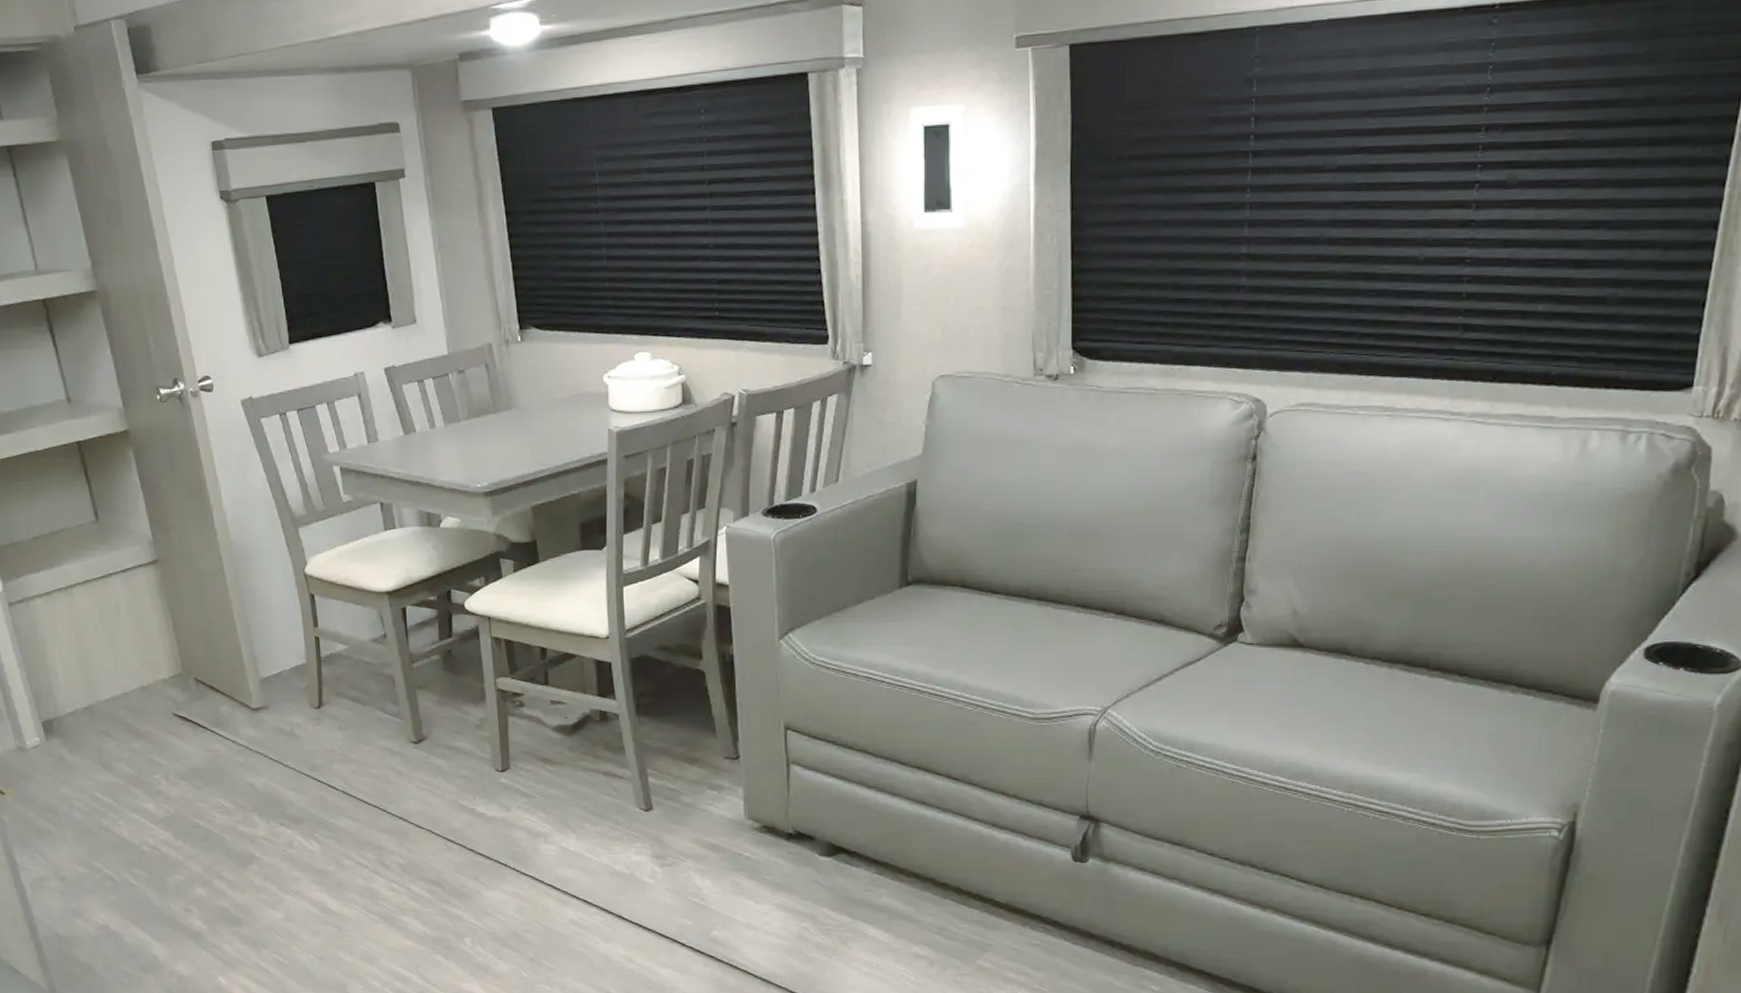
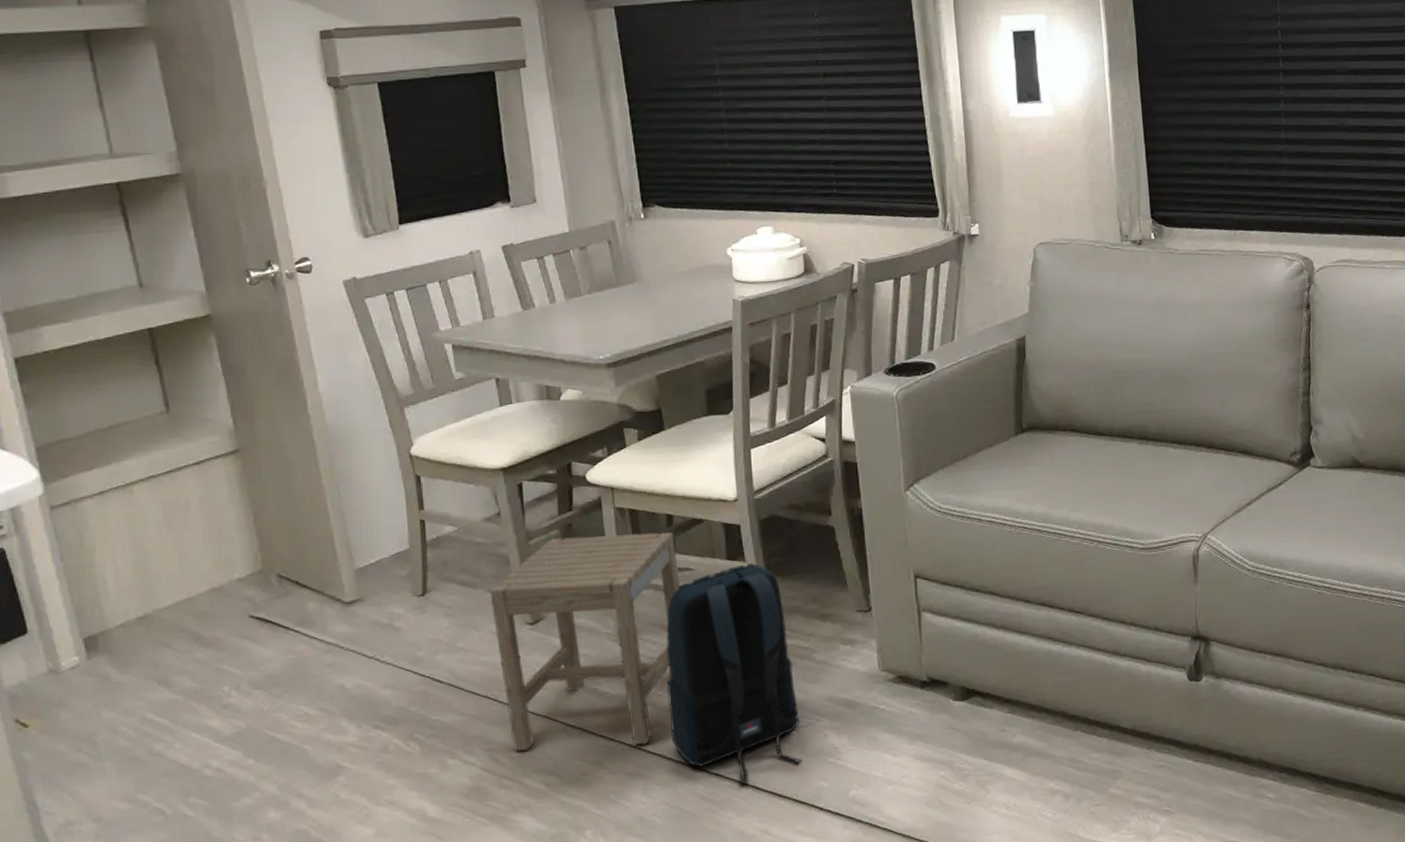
stool: none [378,662,553,866] -> present [490,531,680,751]
backpack: none [538,702,666,914] -> present [666,563,802,786]

